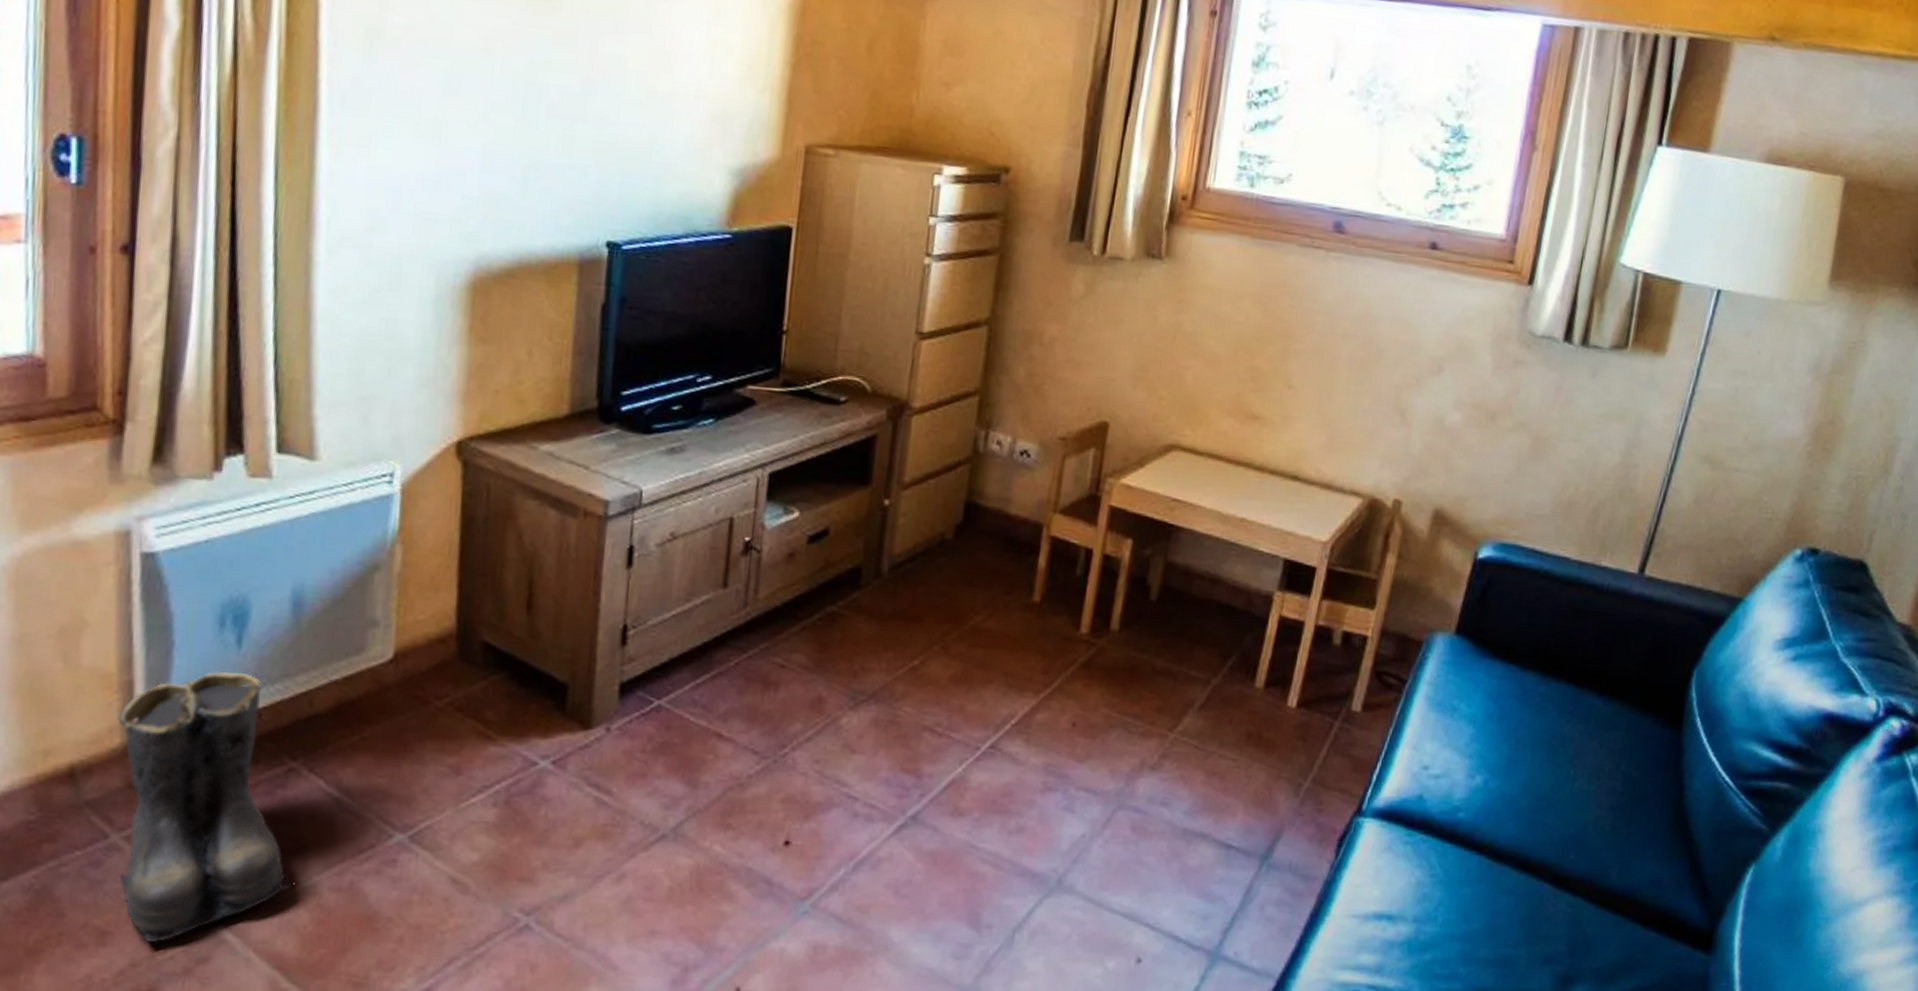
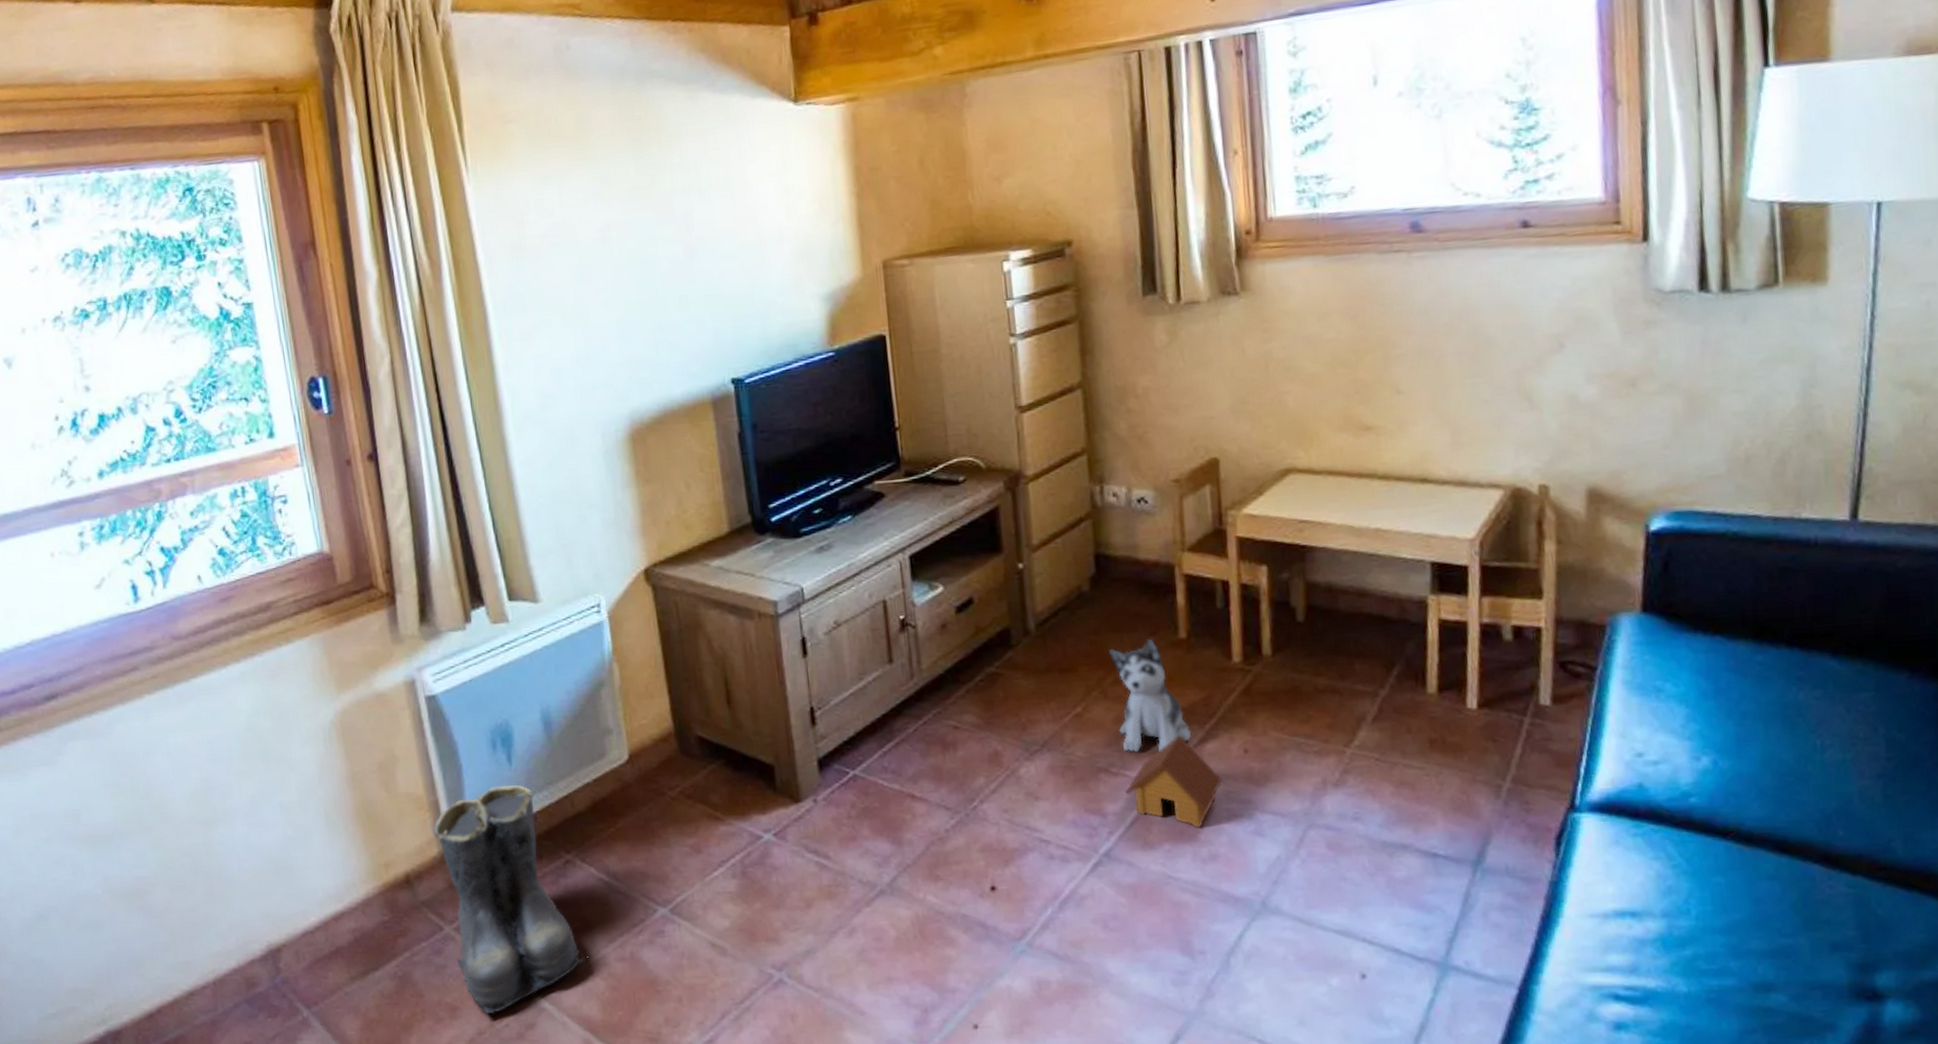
toy house: none [946,701,1046,799] -> present [1125,735,1223,828]
plush toy: none [952,598,1024,716] -> present [1109,639,1191,753]

